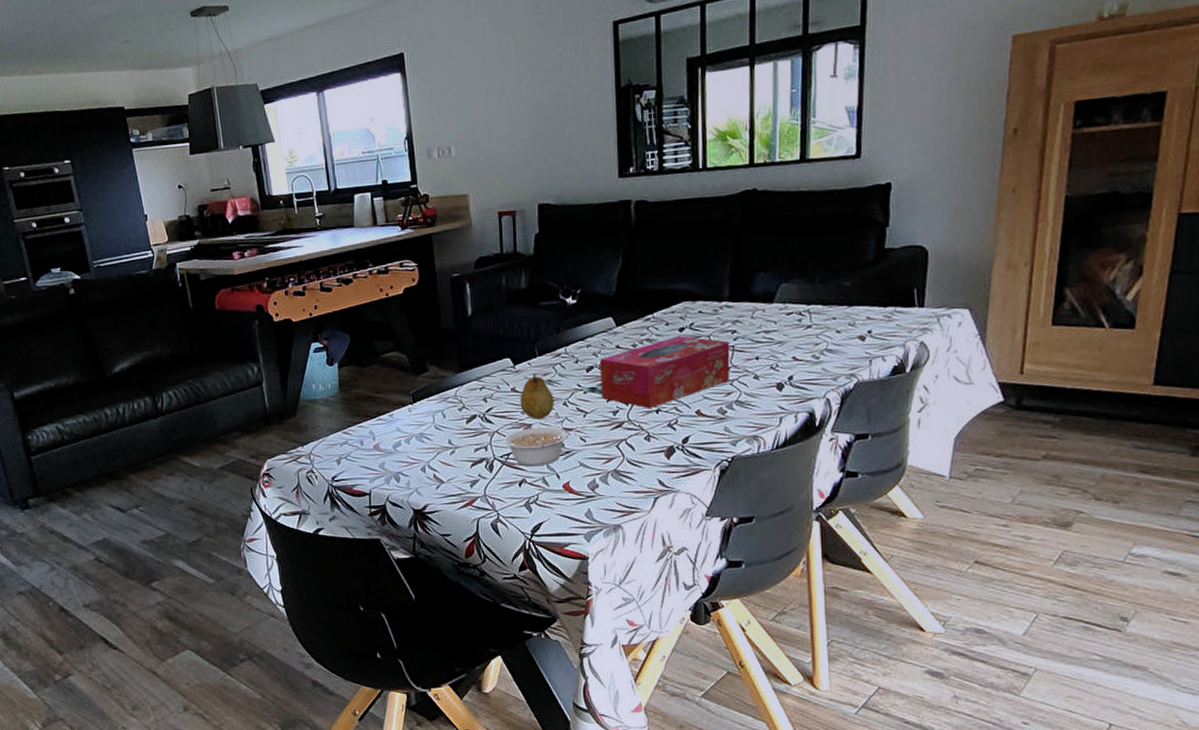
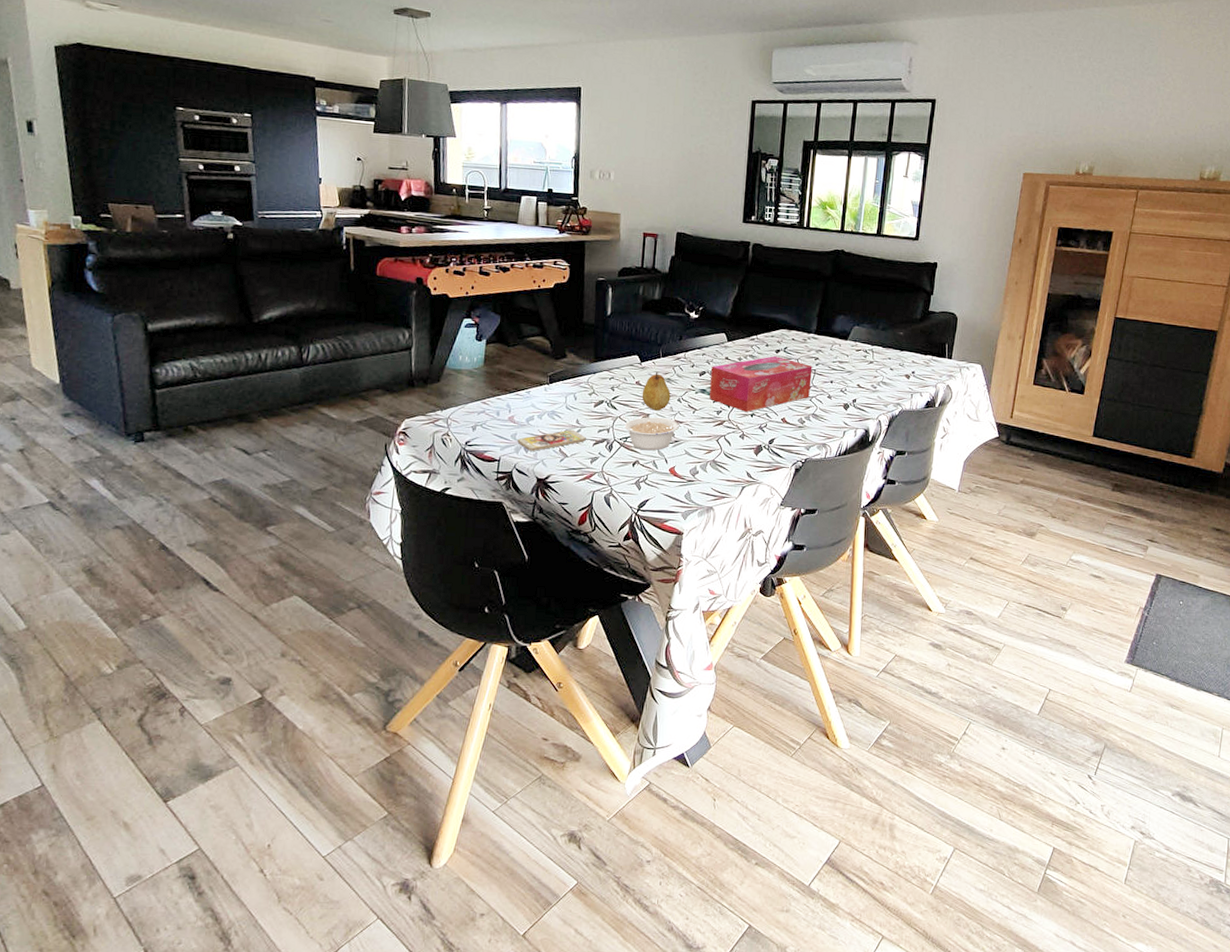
smartphone: none [386,452,462,480] -> present [517,429,586,451]

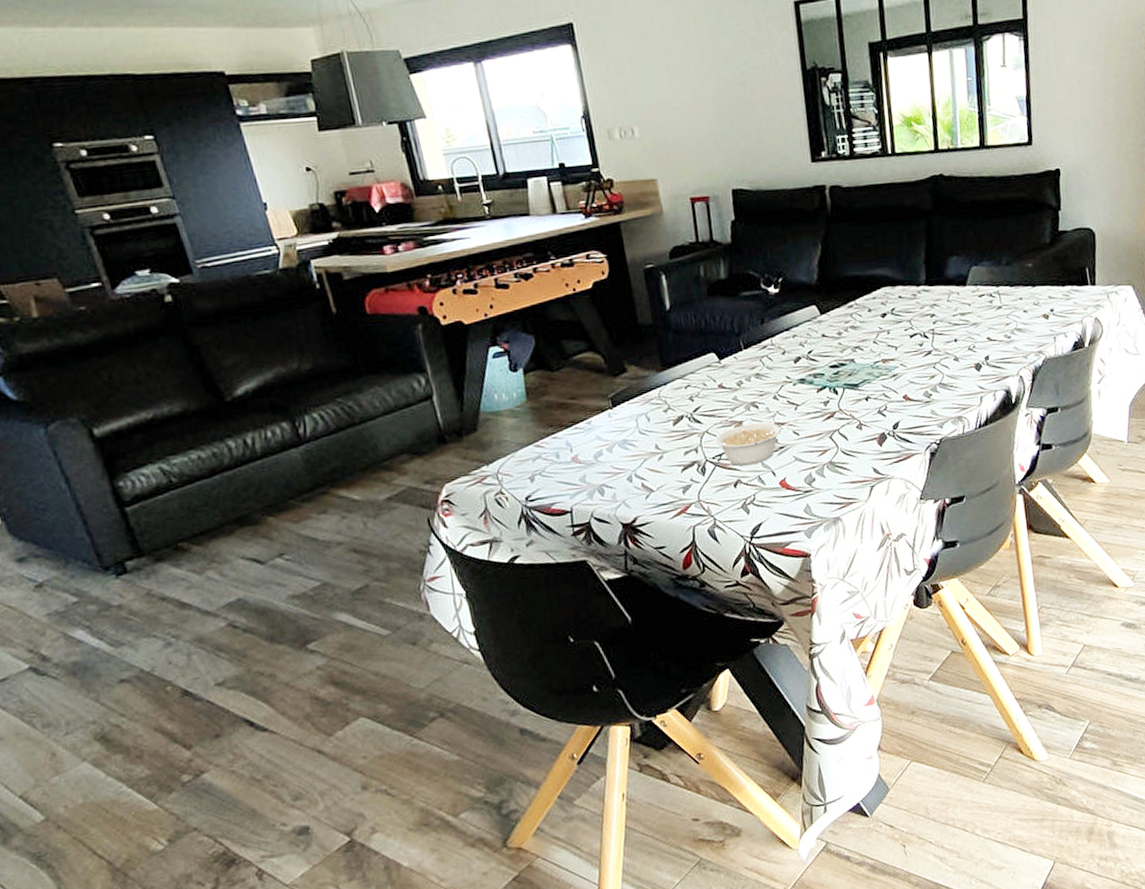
smartphone: present [517,429,586,451] -> none [588,457,672,493]
fruit: present [641,371,671,411] -> none [728,367,765,416]
tissue box: present [709,356,813,412] -> none [807,321,932,397]

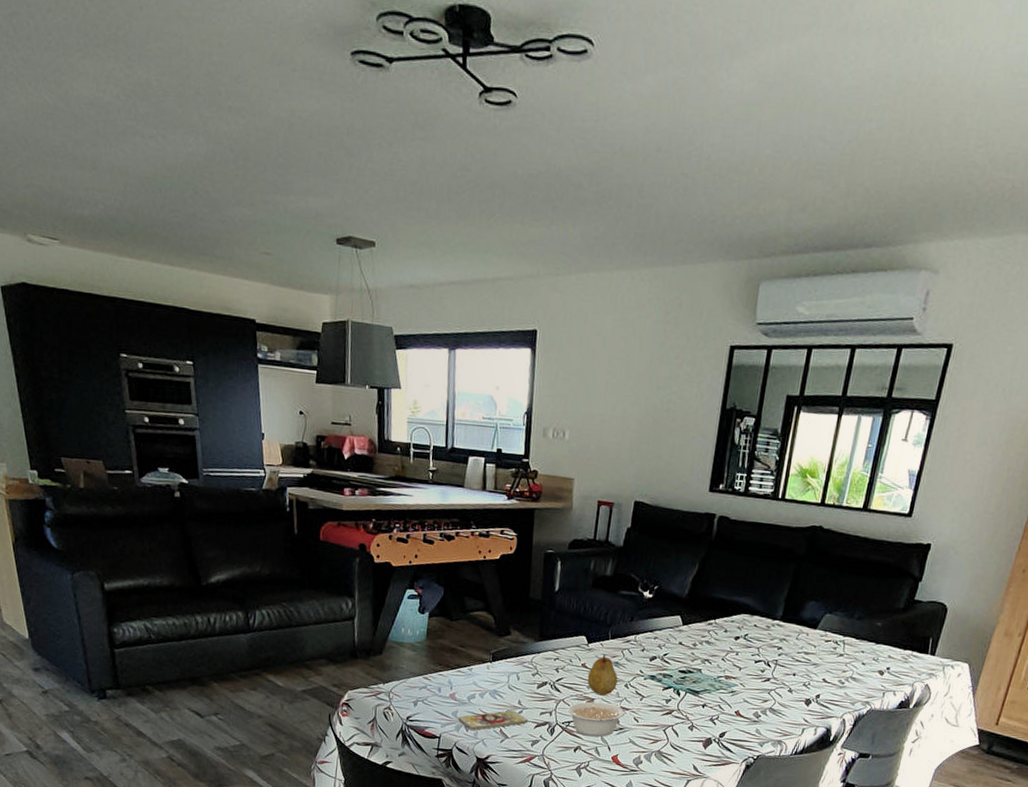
smartphone: none [588,457,672,493] -> present [458,710,528,730]
fruit: none [728,367,765,416] -> present [587,654,618,696]

